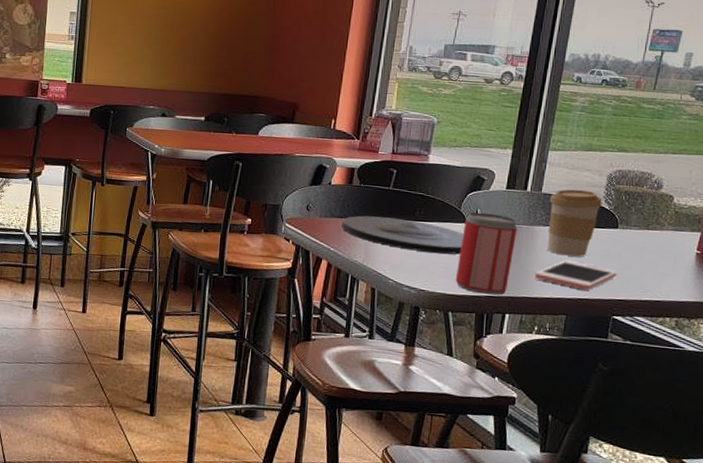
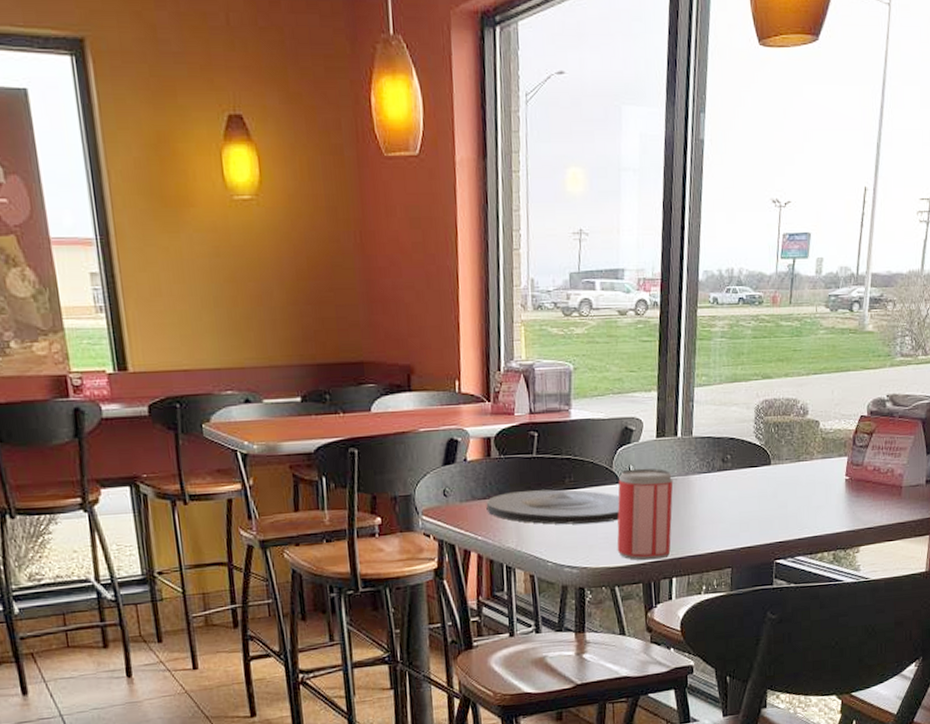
cell phone: present [534,260,617,291] -> none [696,508,775,538]
coffee cup: present [547,189,602,257] -> none [701,427,753,504]

